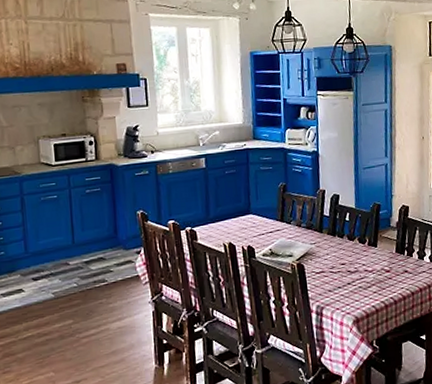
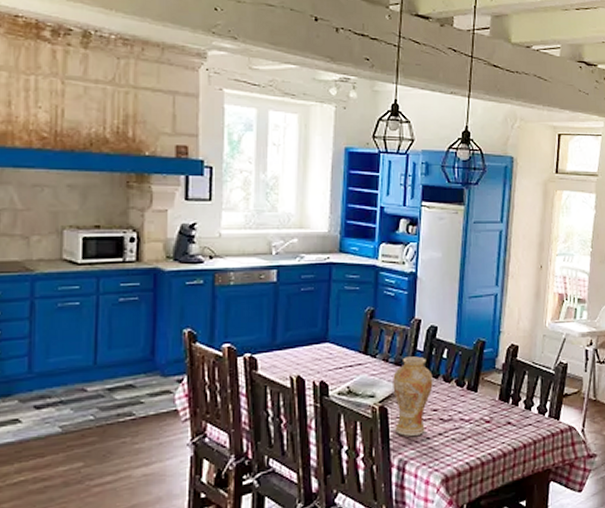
vase: none [306,220,340,287] -> present [393,356,433,437]

